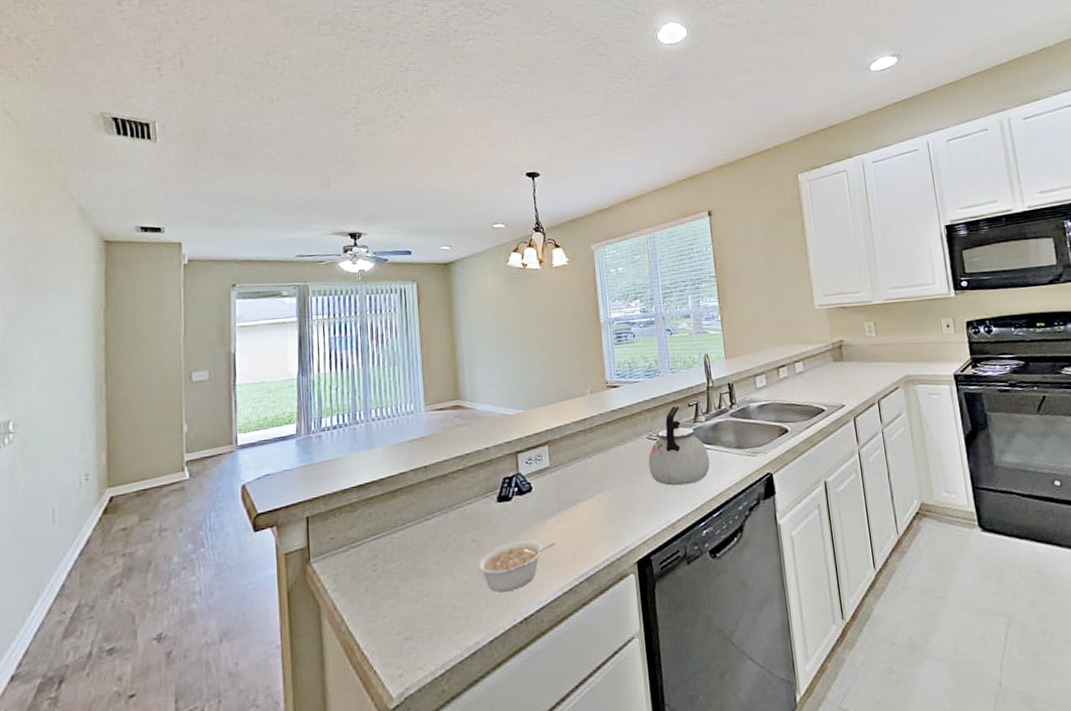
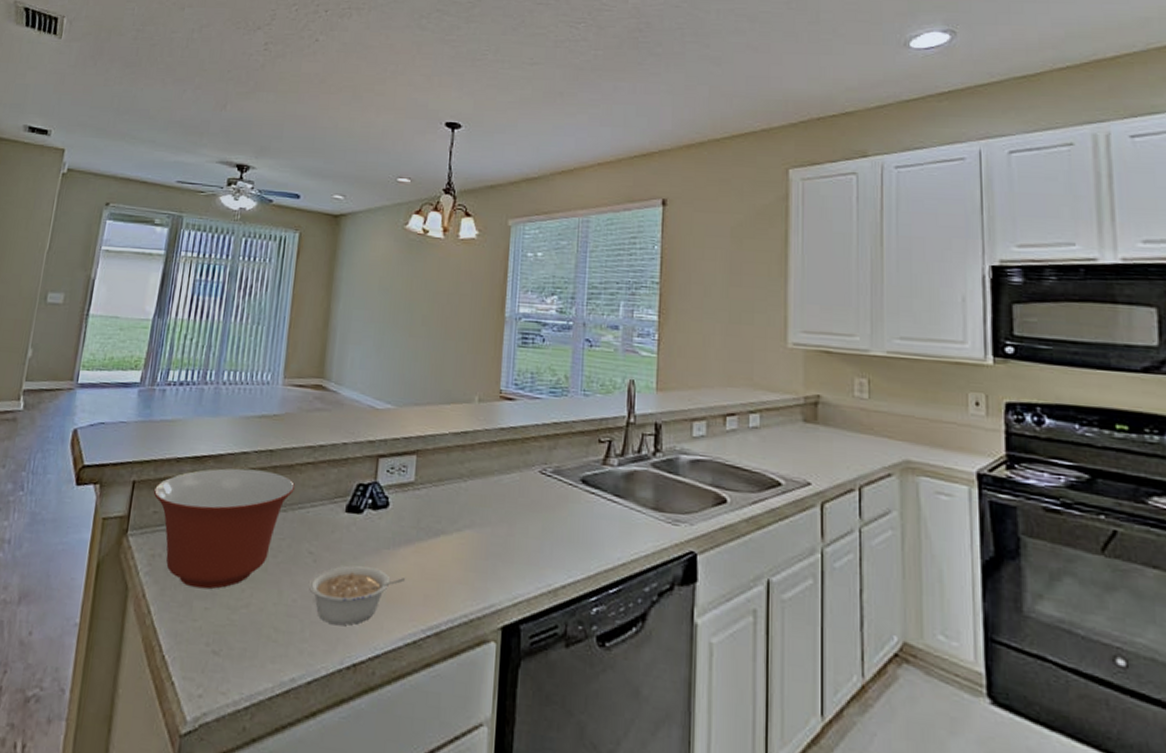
mixing bowl: none [327,483,451,592] -> present [153,468,295,590]
kettle: present [648,406,710,486] -> none [536,437,616,544]

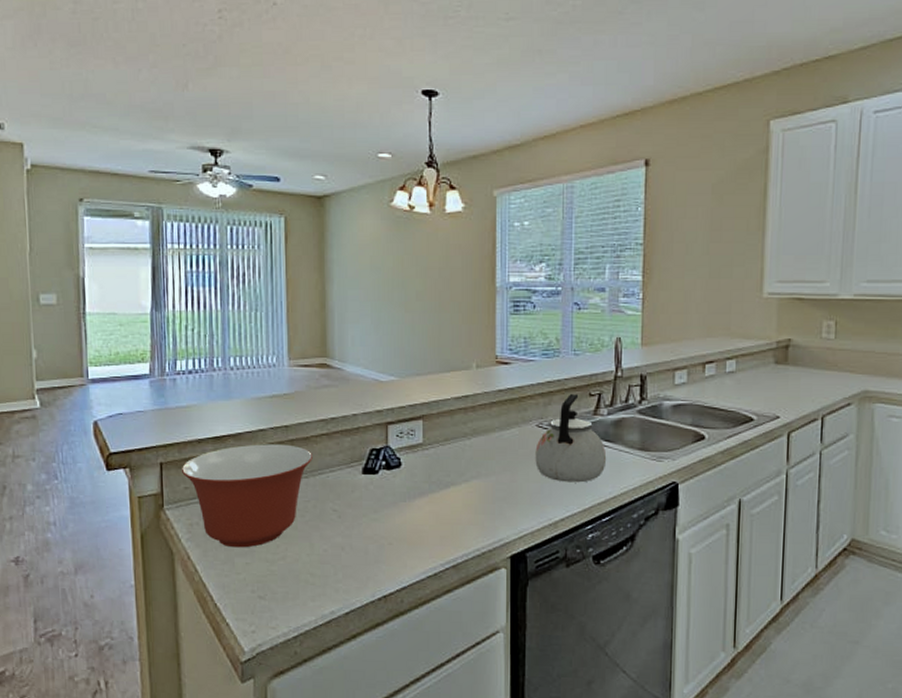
legume: present [308,565,406,625] -> none [336,517,423,566]
kettle: none [536,437,616,544] -> present [535,393,607,483]

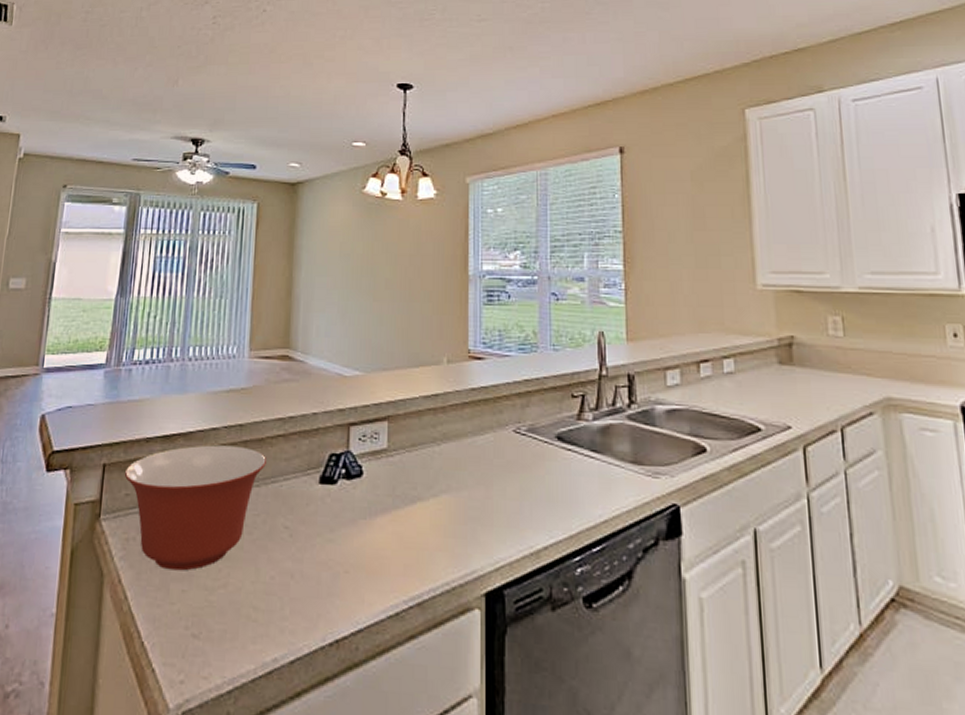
kettle: present [535,393,607,483] -> none [513,393,594,502]

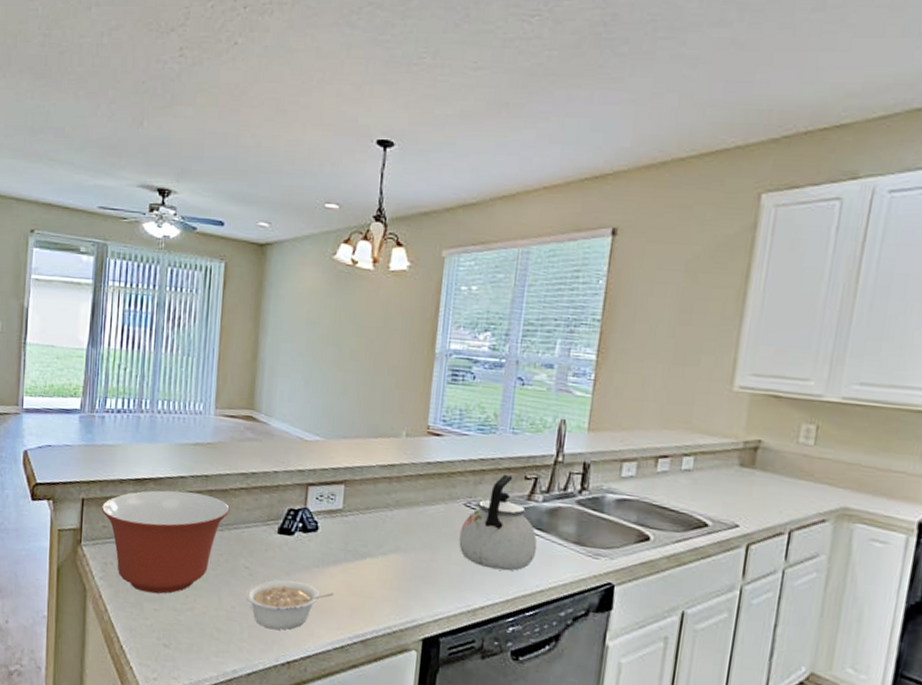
legume: none [285,537,385,600] -> present [245,580,335,630]
kettle: none [513,393,594,502] -> present [458,474,537,571]

